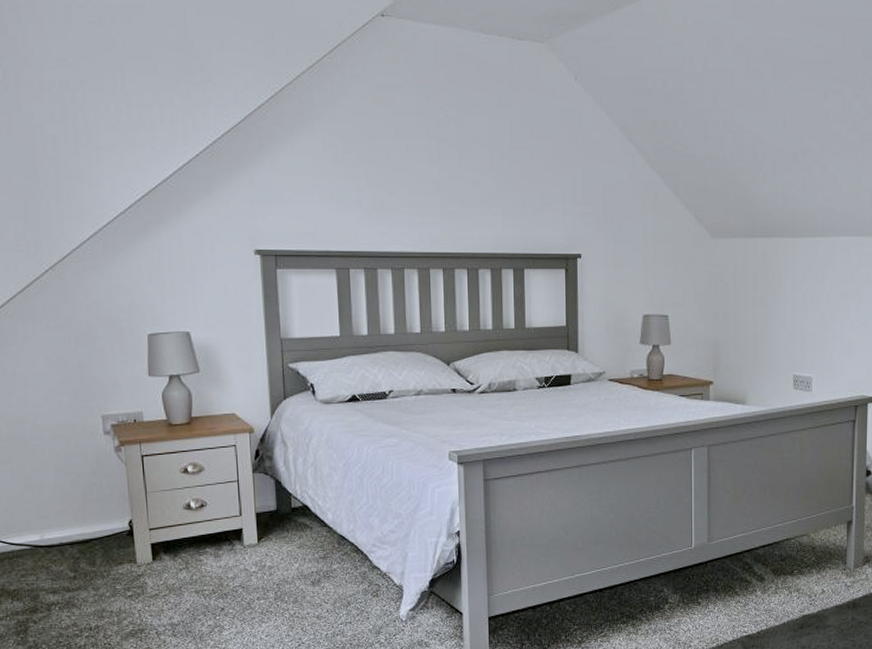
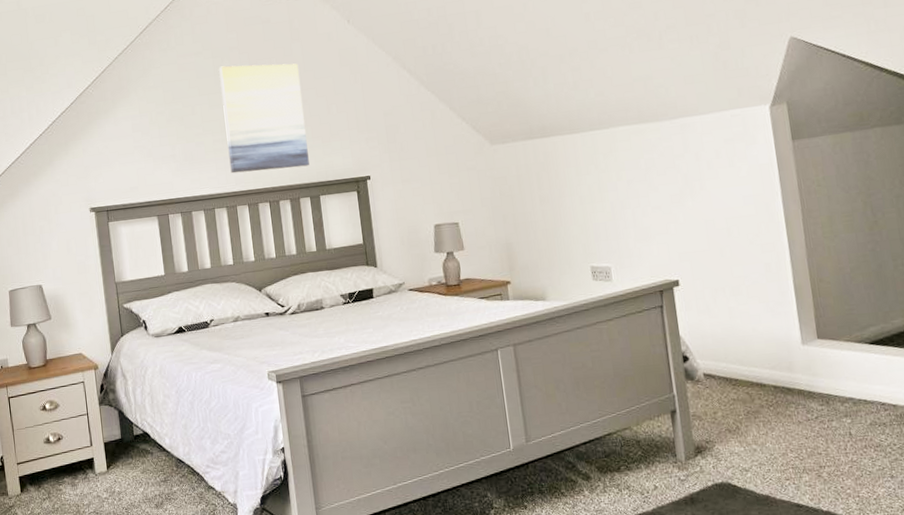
wall art: none [422,106,516,235] -> present [219,63,310,174]

